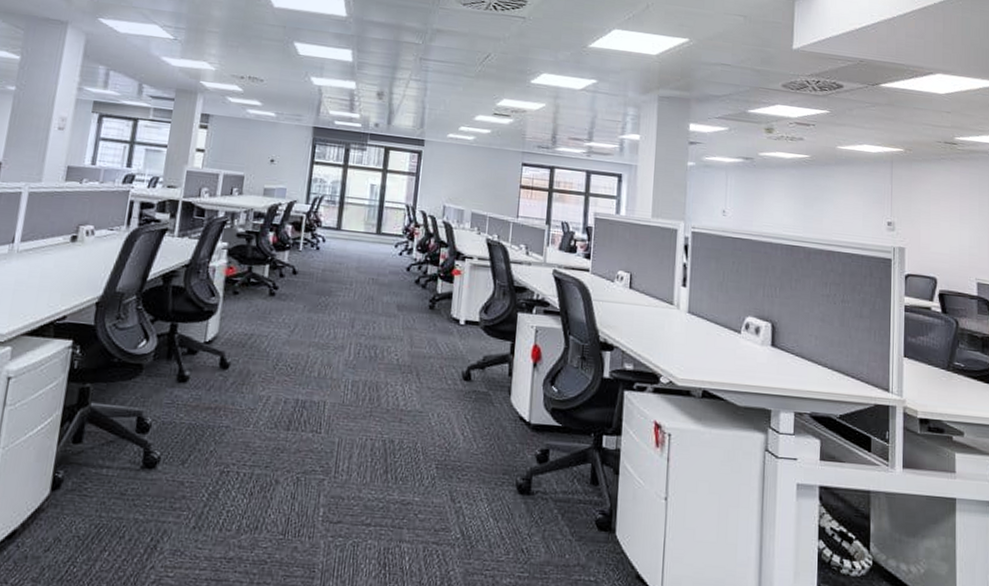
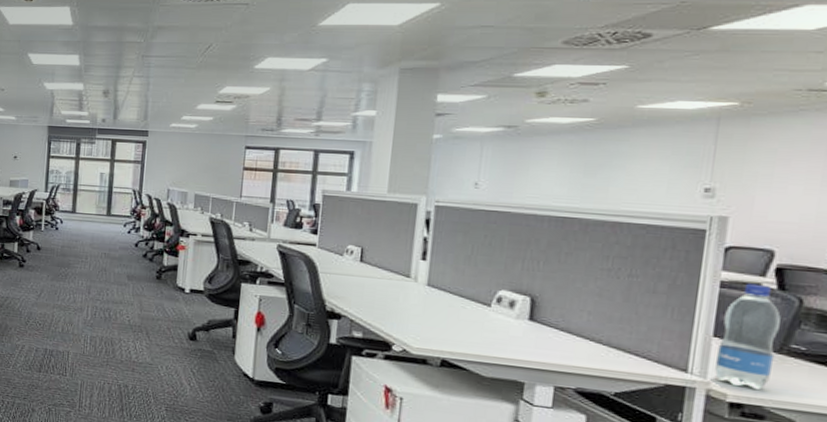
bottle: none [908,307,946,405] -> present [714,283,781,389]

